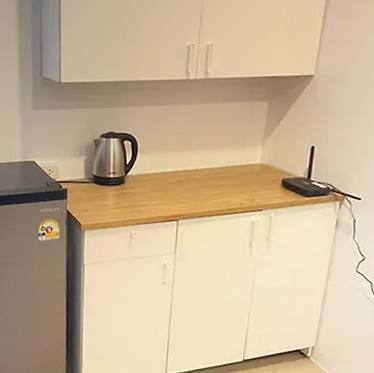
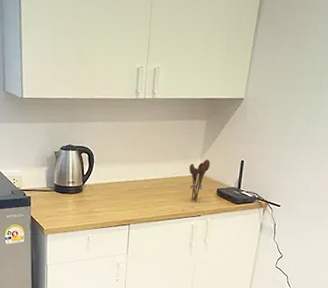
utensil holder: none [248,146,274,194] -> present [189,159,210,202]

